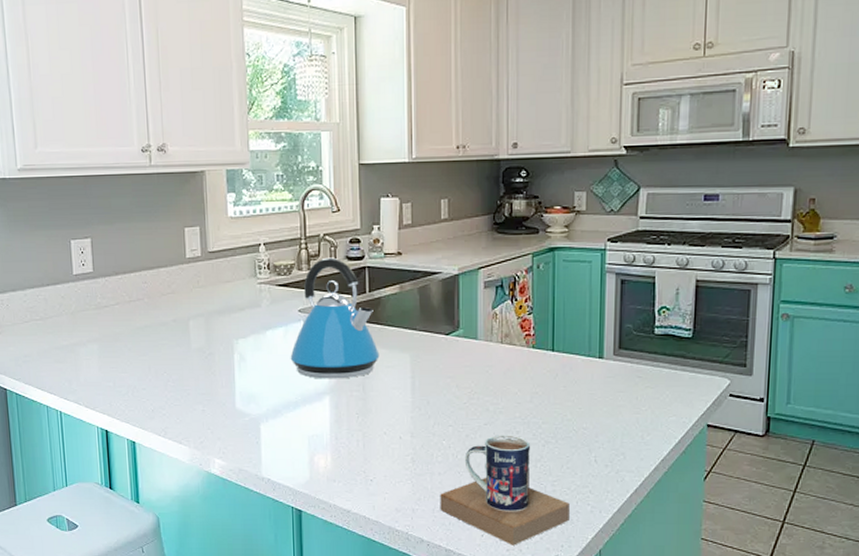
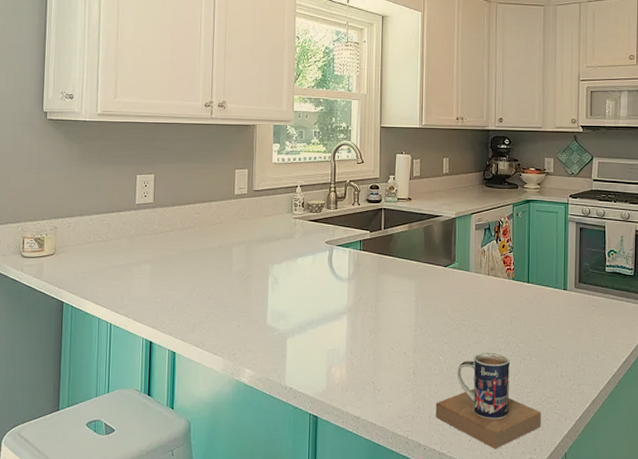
kettle: present [290,257,380,379] -> none [316,199,390,301]

